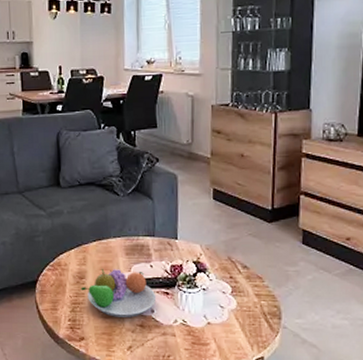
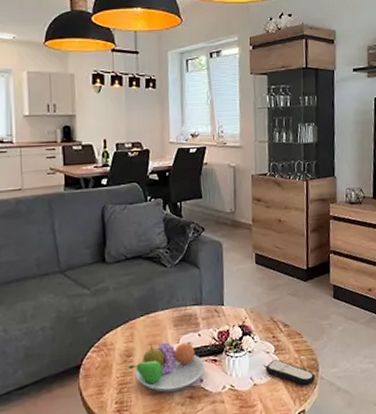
remote control: none [221,301,277,333] -> present [265,359,315,386]

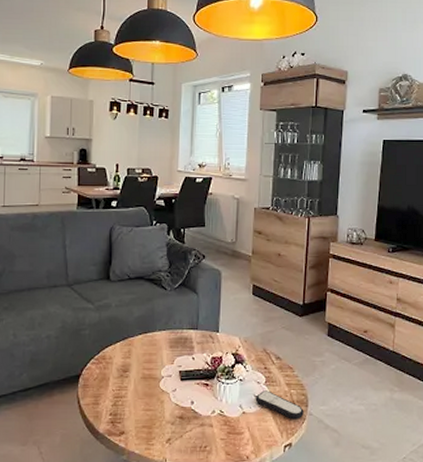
fruit bowl: present [128,342,205,393] -> none [124,362,197,410]

